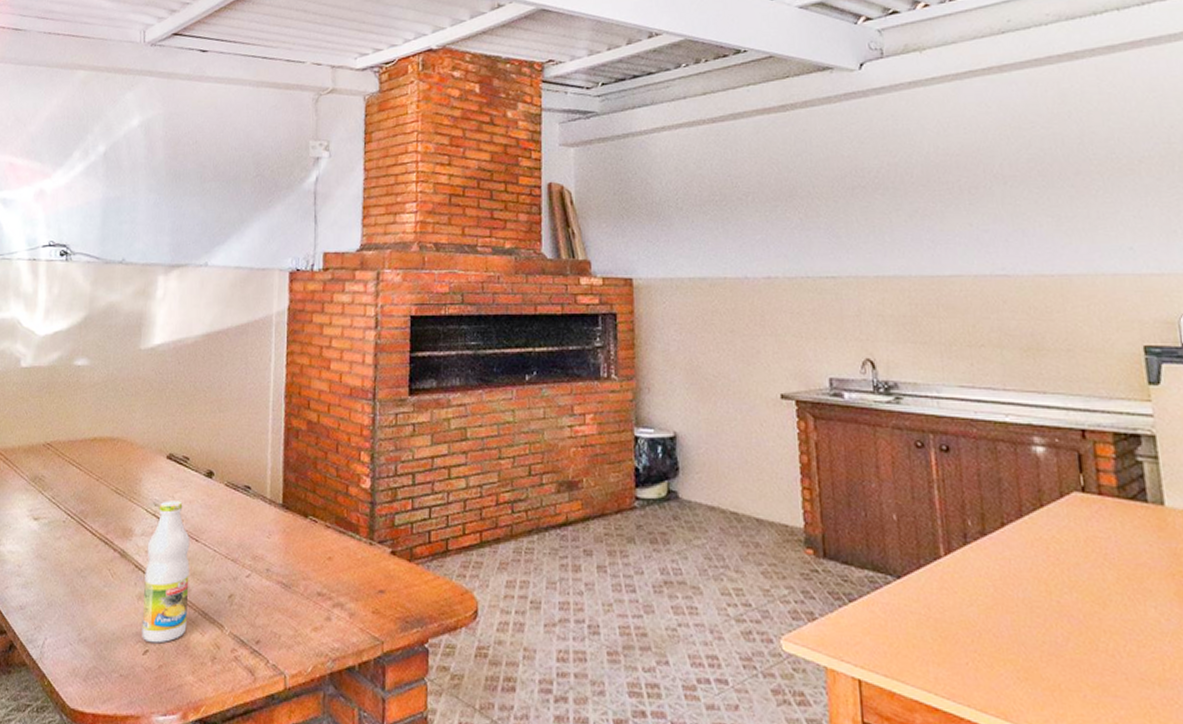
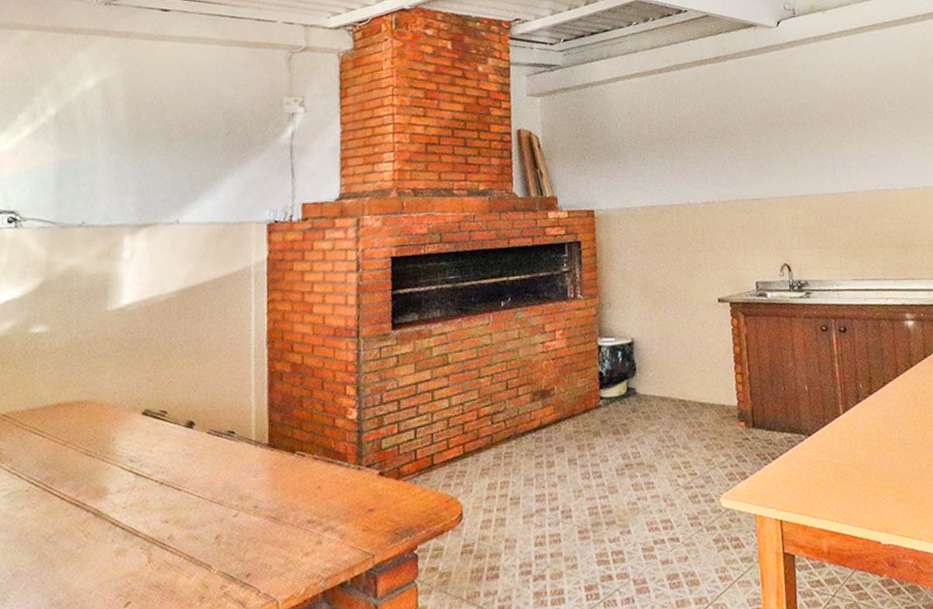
bottle: present [142,500,190,643] -> none [122,454,172,595]

